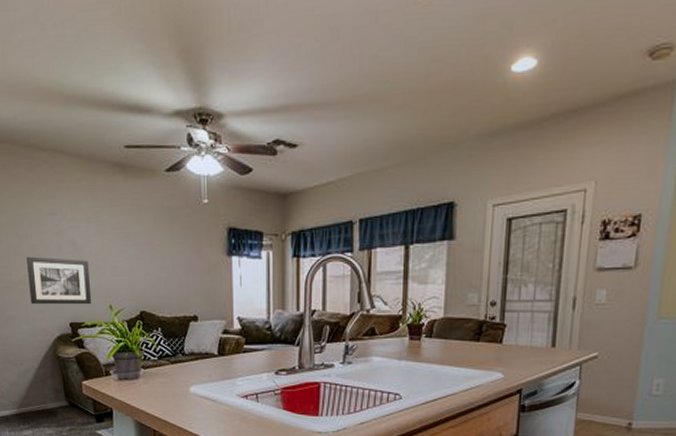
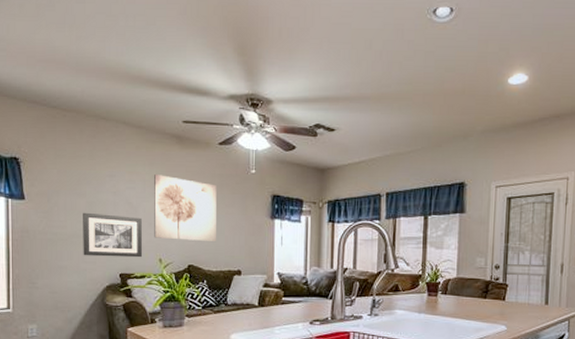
wall art: none [98,210,169,285] -> present [154,175,217,242]

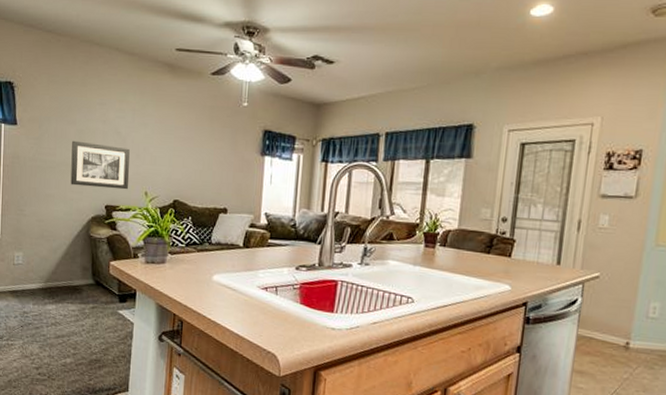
wall art: present [154,175,217,242] -> none [141,104,207,178]

